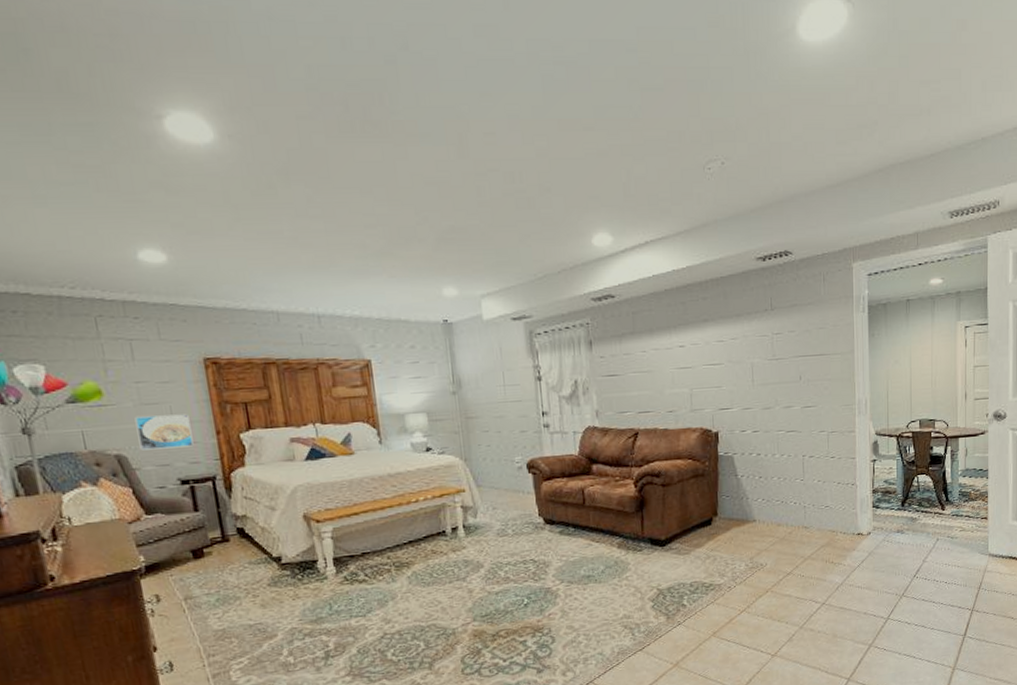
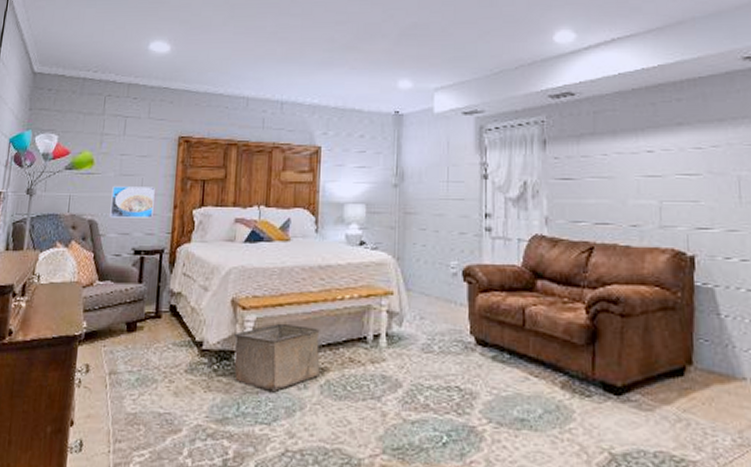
storage bin: none [313,529,406,589] -> present [234,324,320,391]

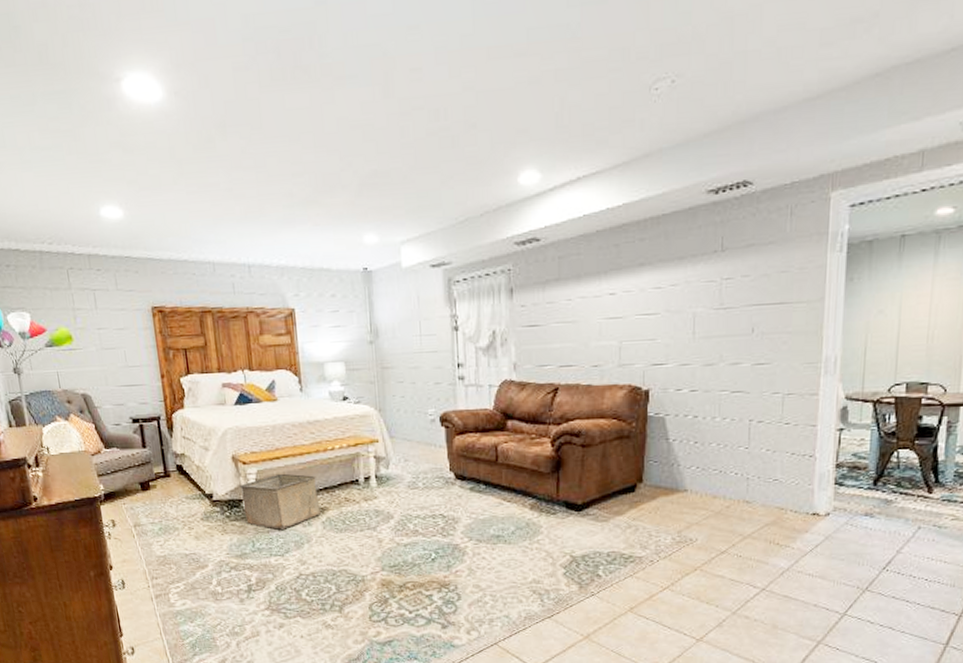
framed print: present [110,185,155,218] -> none [97,358,143,391]

